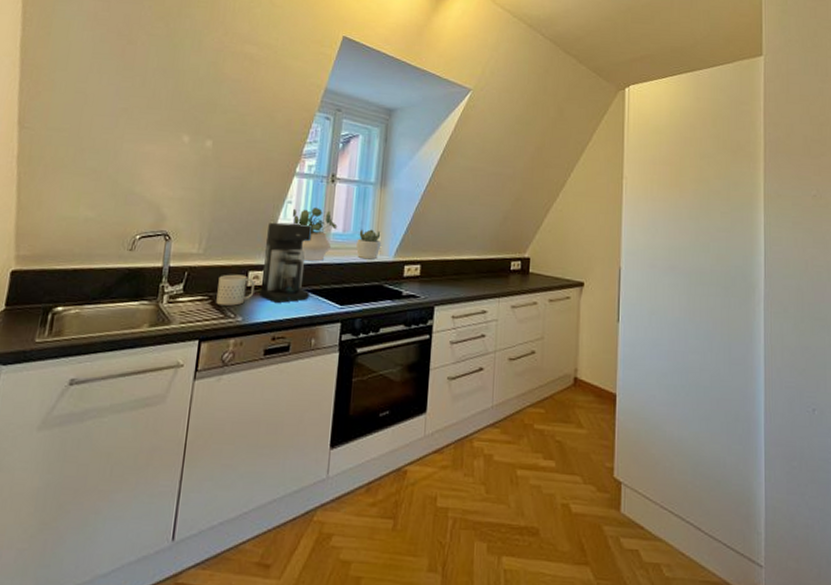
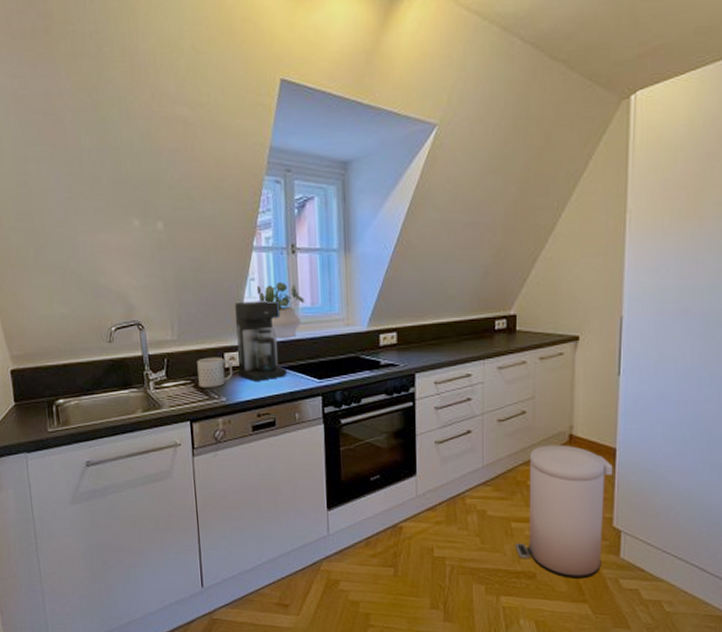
succulent plant: present [356,229,382,260] -> none [327,300,353,332]
pedal bin: none [518,387,613,537] -> present [514,445,613,579]

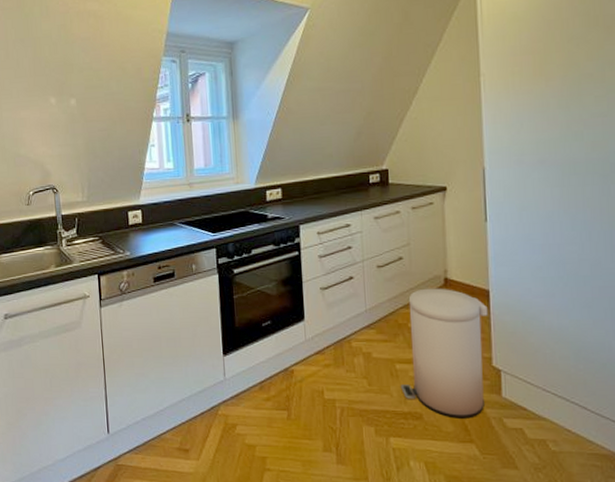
mug: present [197,357,233,387] -> none [104,215,136,243]
coffee maker: present [235,300,287,381] -> none [138,163,184,236]
potted plant: present [256,281,305,339] -> none [156,146,199,197]

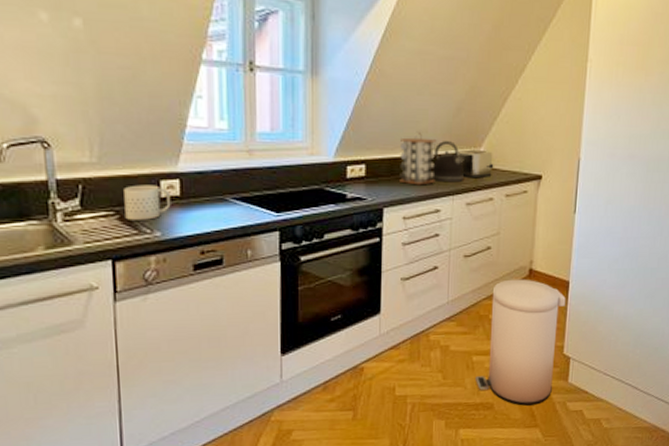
mug: none [104,215,136,243] -> present [124,185,171,220]
spice rack: none [309,156,344,204] -> present [400,131,437,185]
kettle: none [339,162,369,200] -> present [431,141,464,183]
toaster: none [361,168,397,194] -> present [457,149,494,179]

